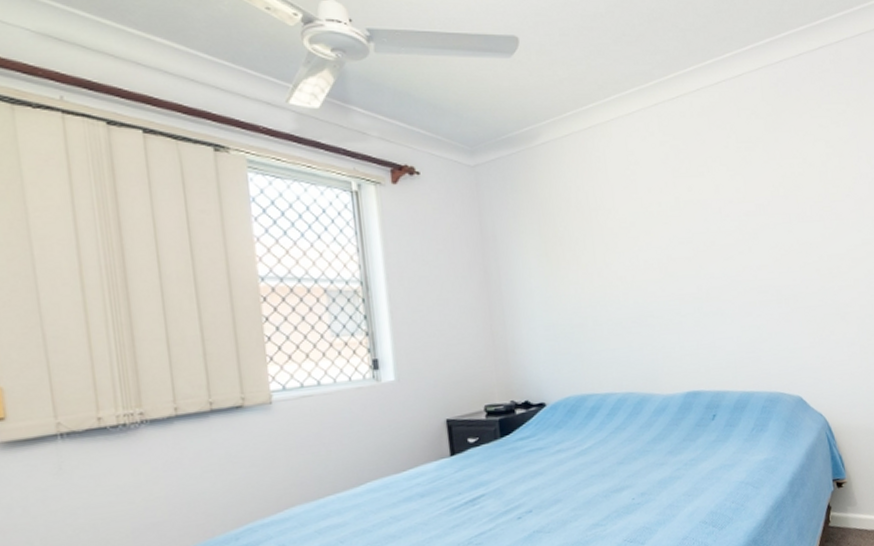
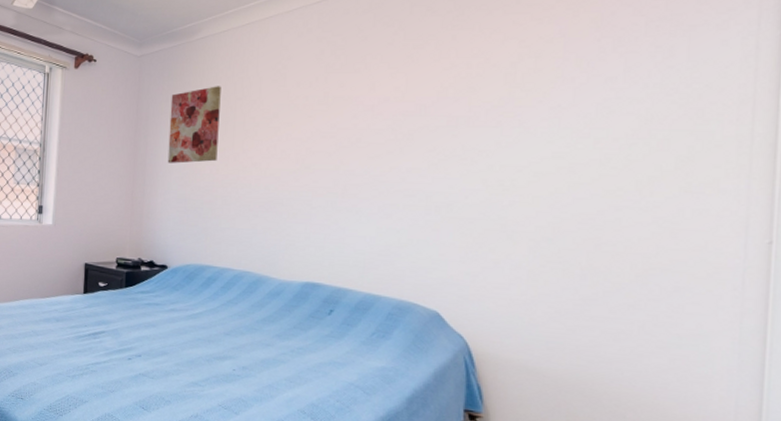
wall art: none [518,196,581,287] -> present [167,86,221,164]

